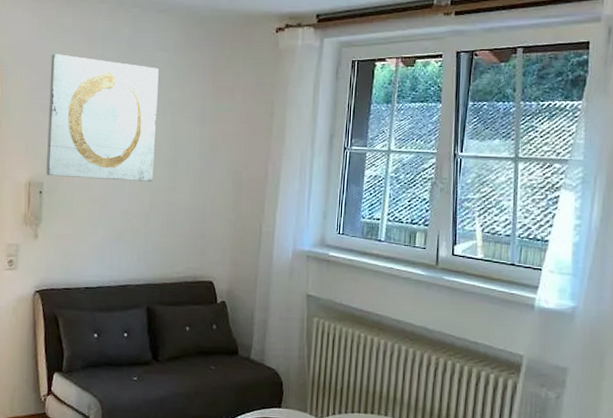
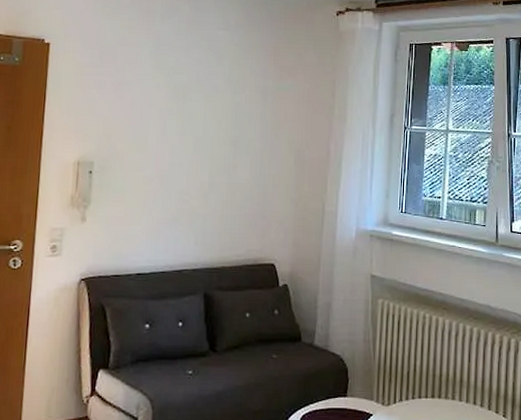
wall art: present [46,54,159,182] -> none [97,30,220,161]

